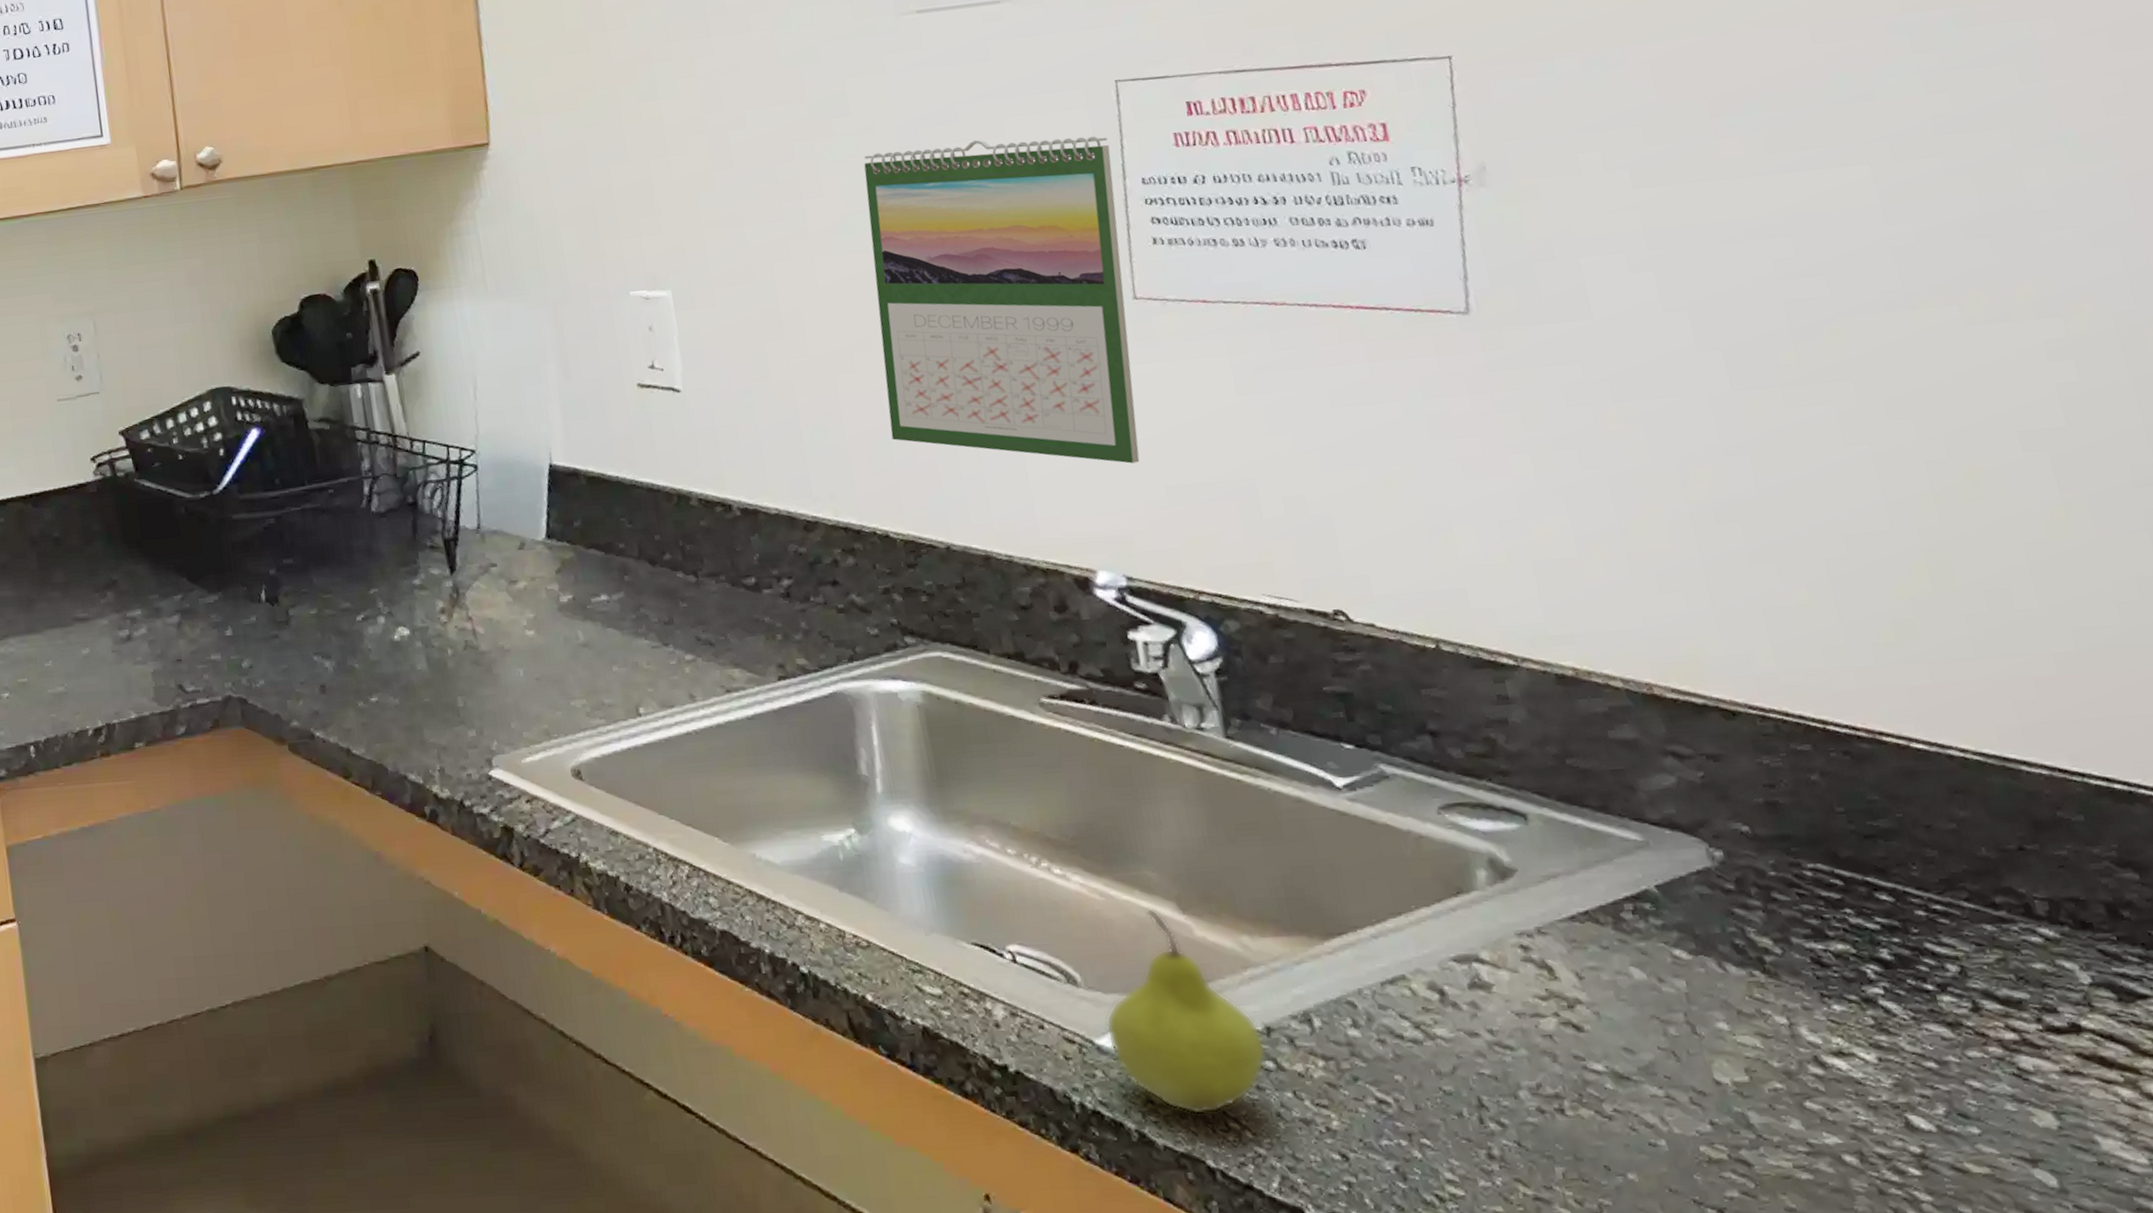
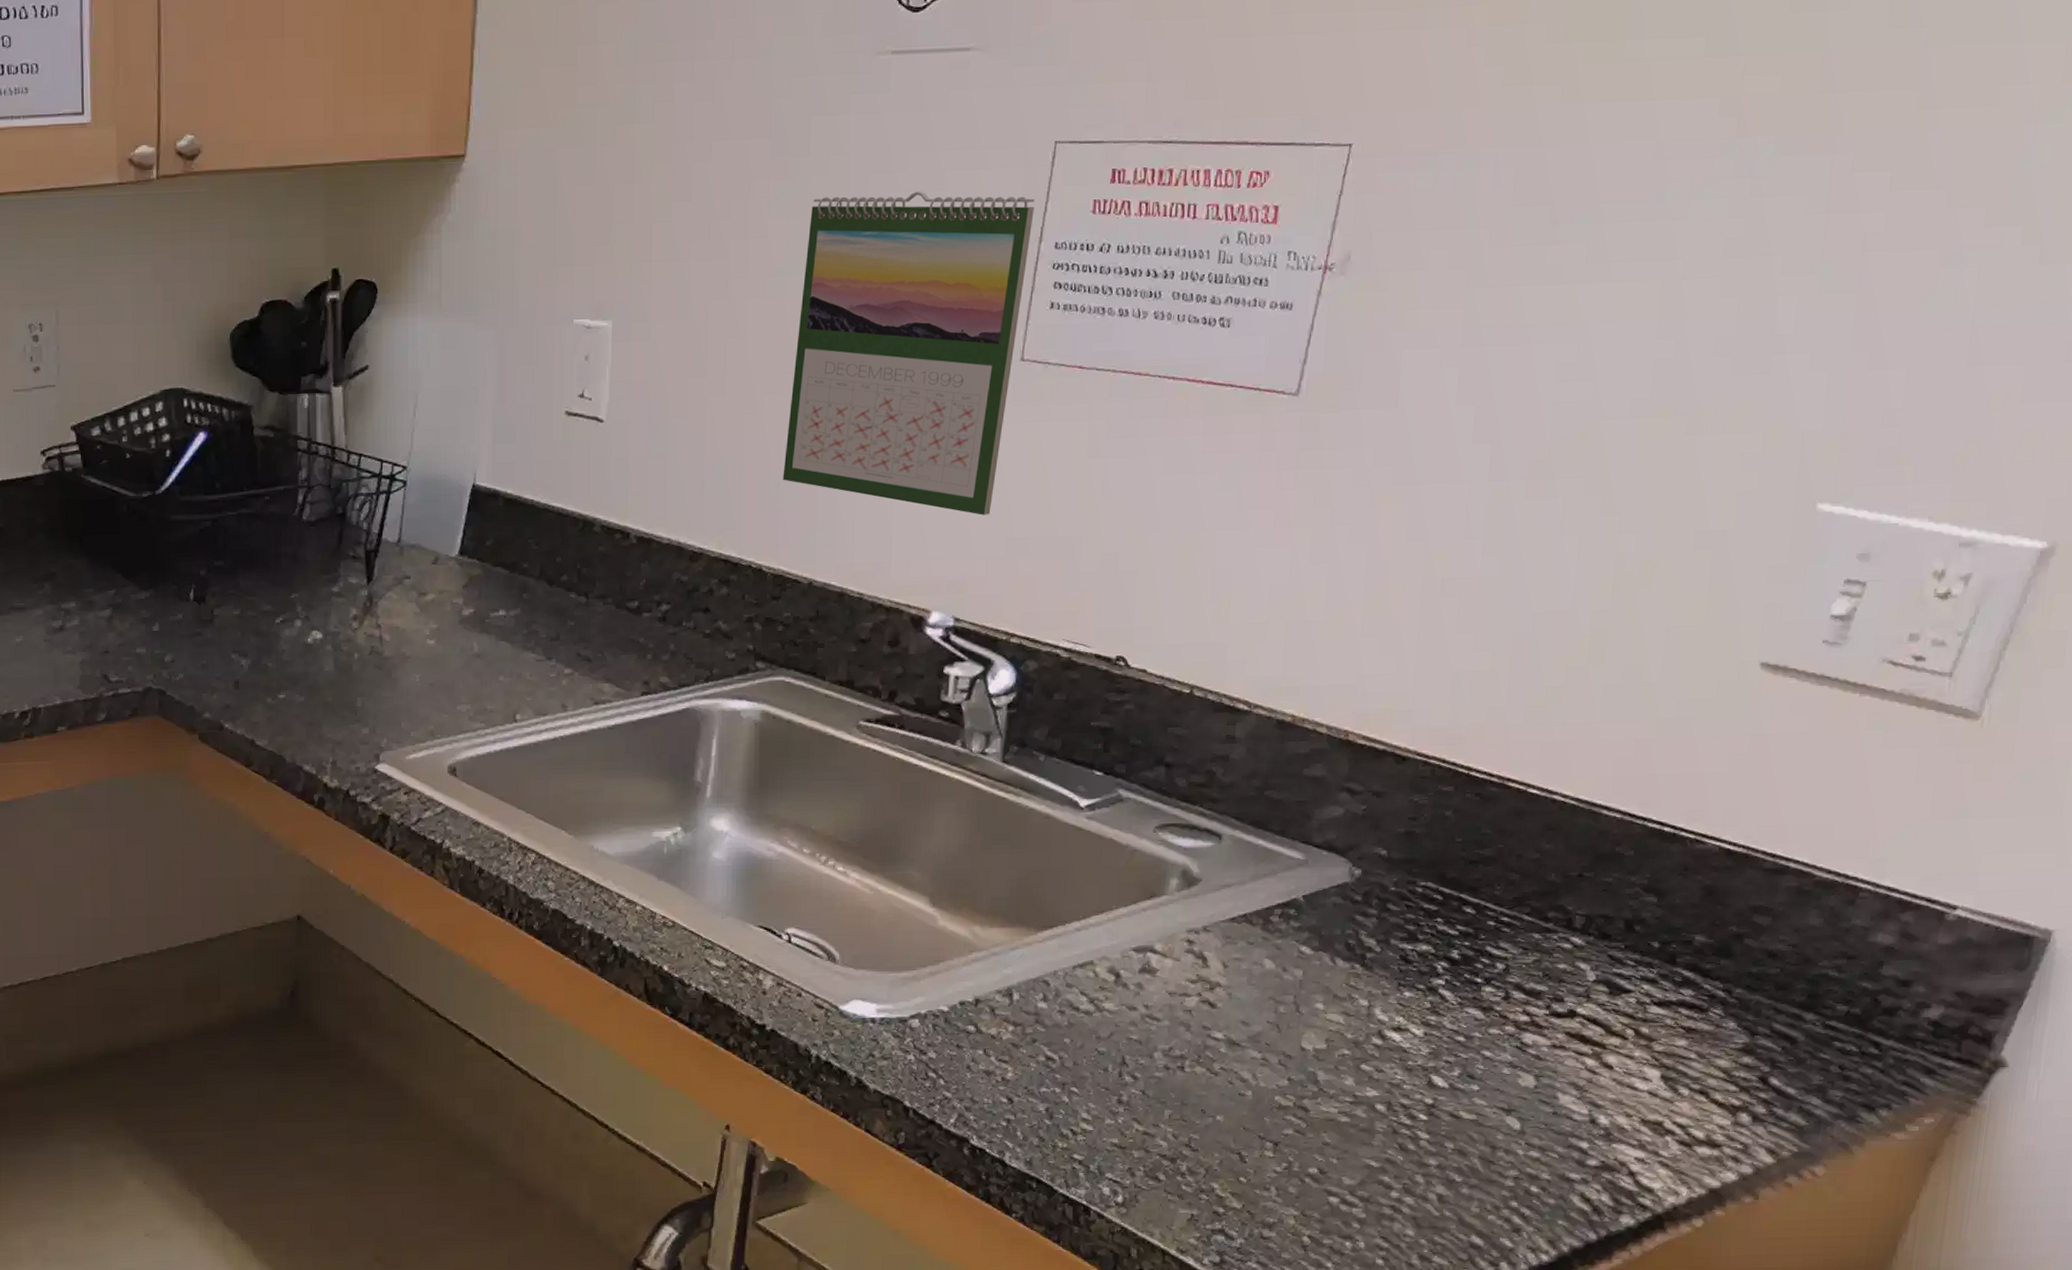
fruit: present [1105,908,1267,1115] -> none [850,902,972,1067]

